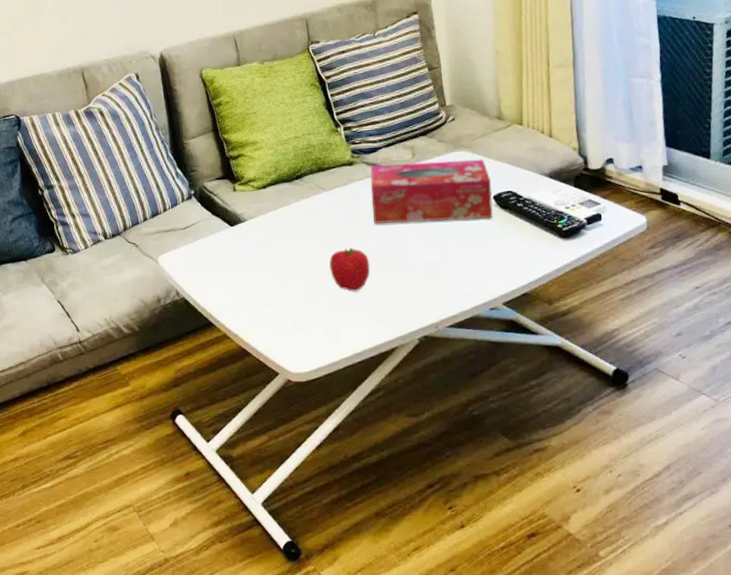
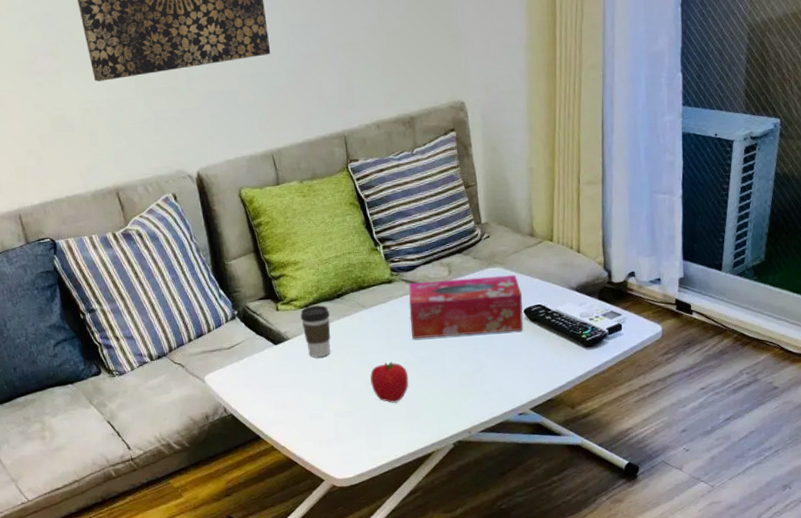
coffee cup: none [258,186,289,241] -> present [301,305,331,358]

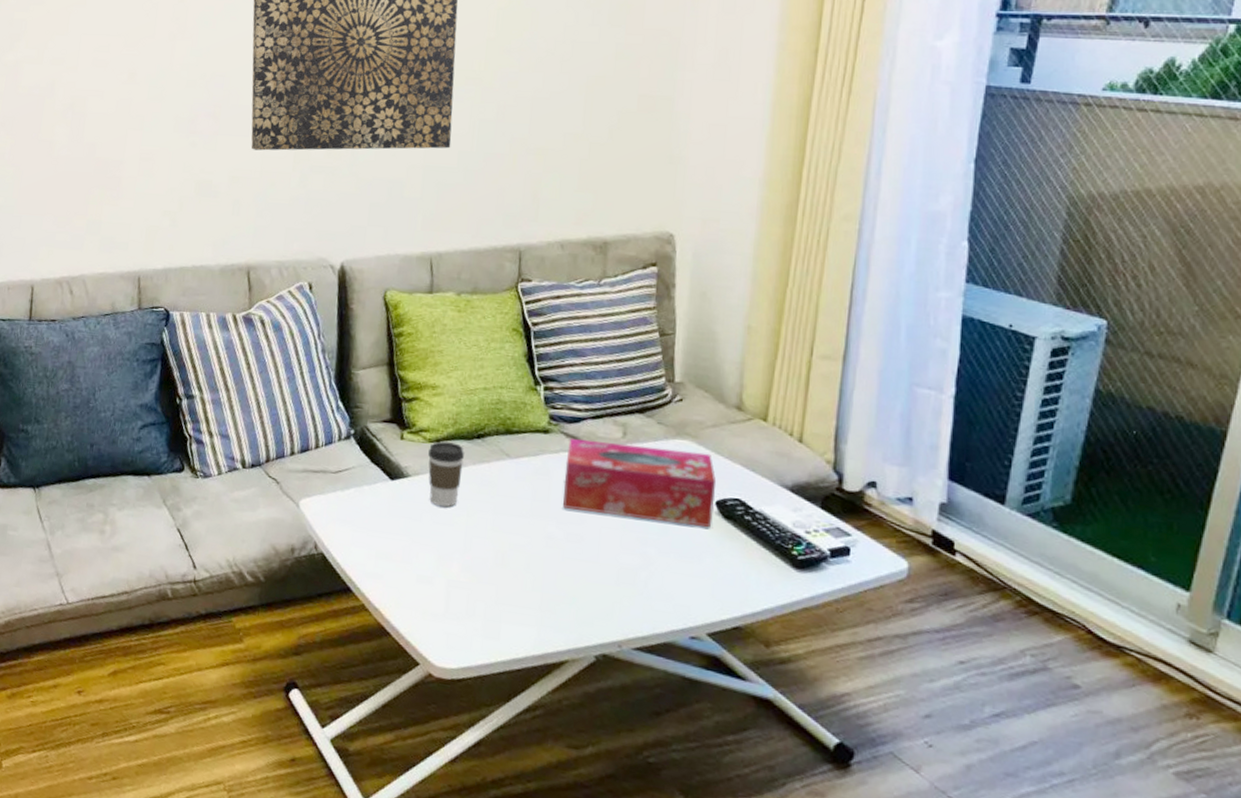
fruit: present [370,361,409,403] -> none [500,530,550,585]

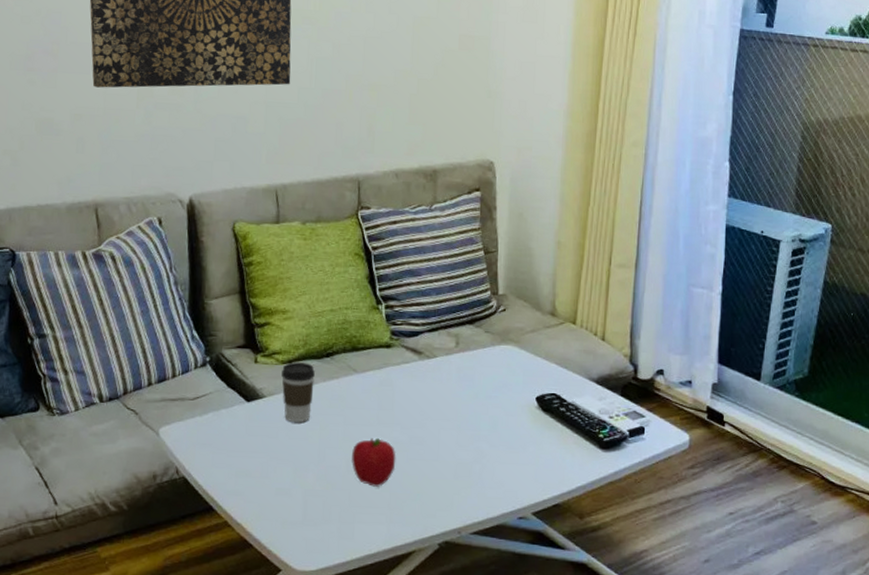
fruit: none [500,530,550,585] -> present [352,437,396,487]
tissue box: present [563,437,717,528] -> none [406,350,536,421]

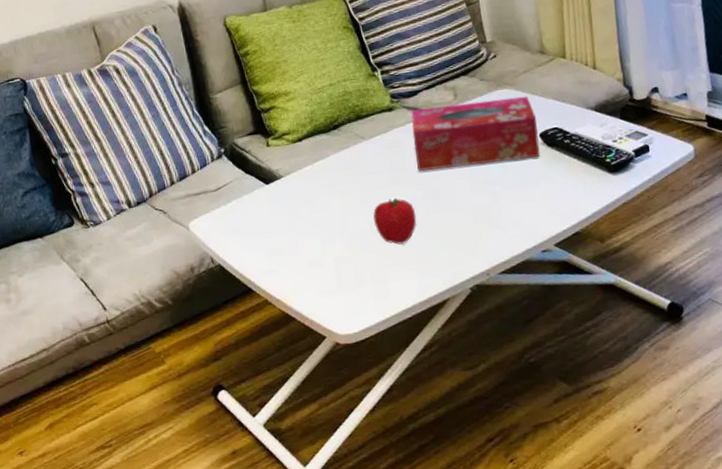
coffee cup: present [281,362,315,423] -> none [293,138,329,197]
tissue box: none [406,350,536,421] -> present [411,96,541,171]

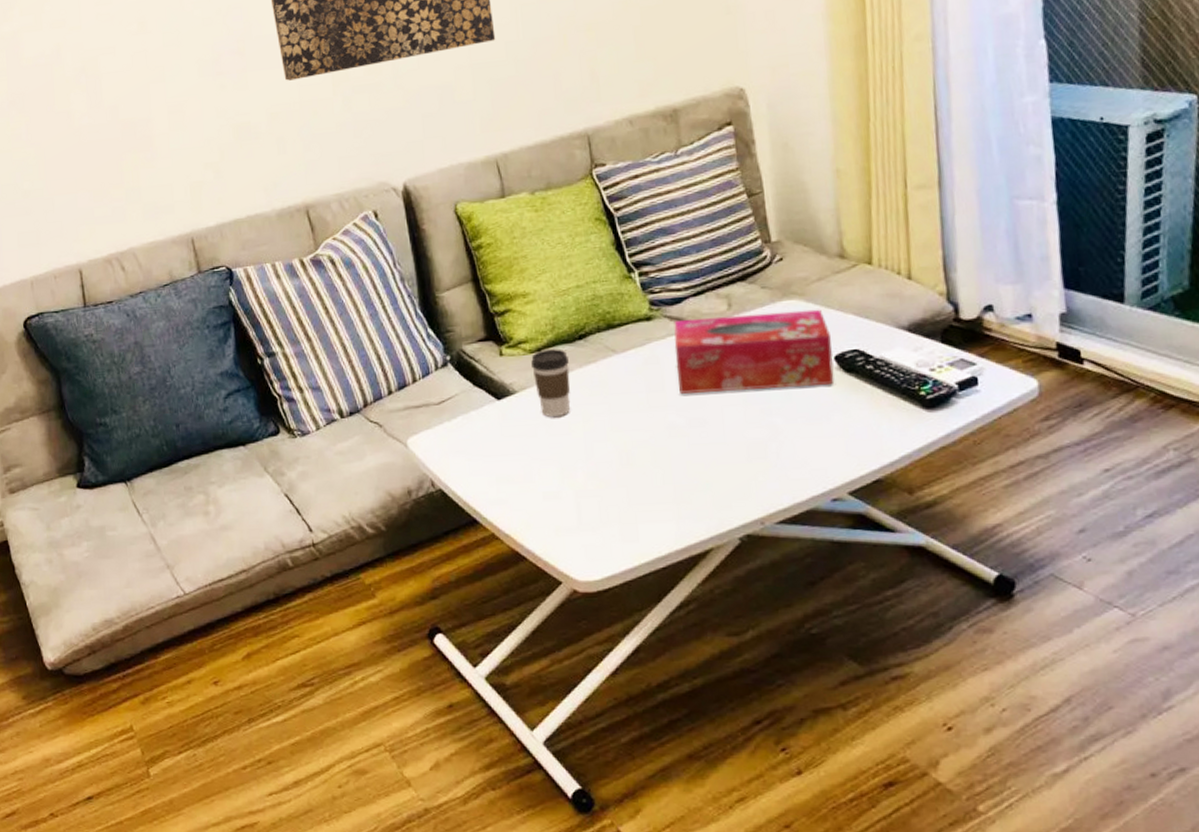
coffee cup: none [293,138,329,197] -> present [531,349,571,418]
fruit: present [373,197,417,245] -> none [623,423,677,480]

